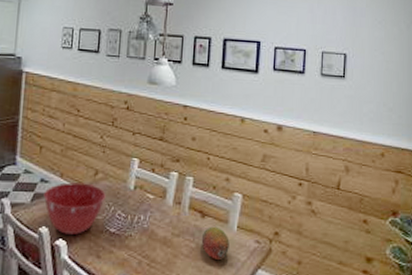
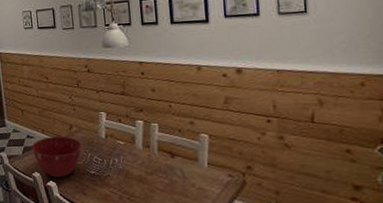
fruit: present [201,226,230,259] -> none [173,164,202,193]

